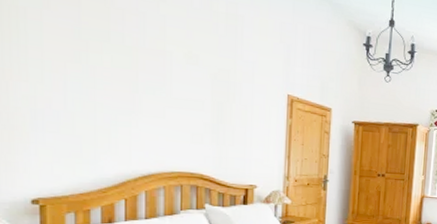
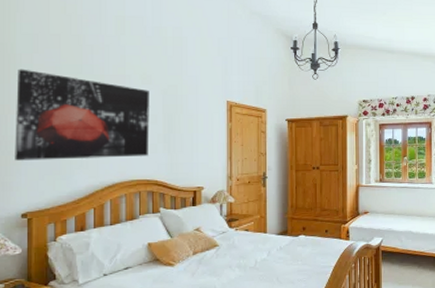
wall art: none [20,26,195,146] -> present [15,69,149,161]

